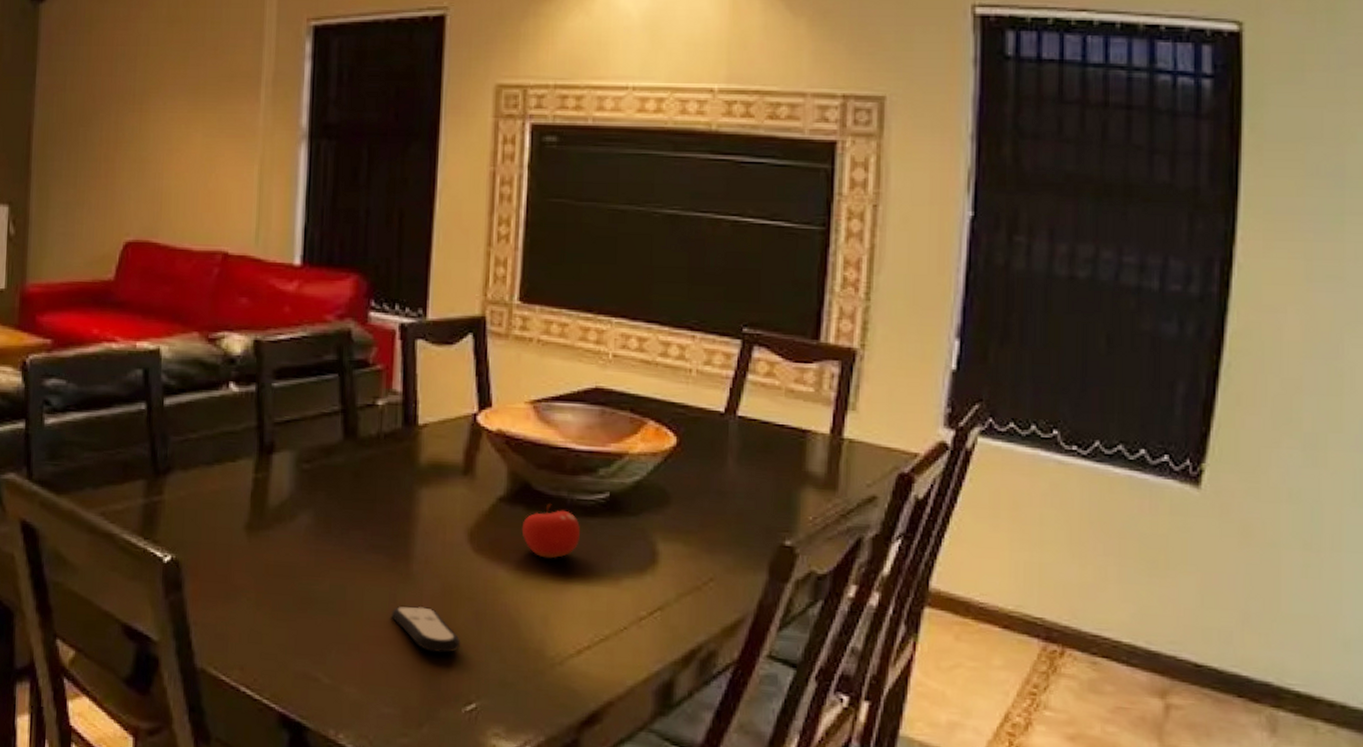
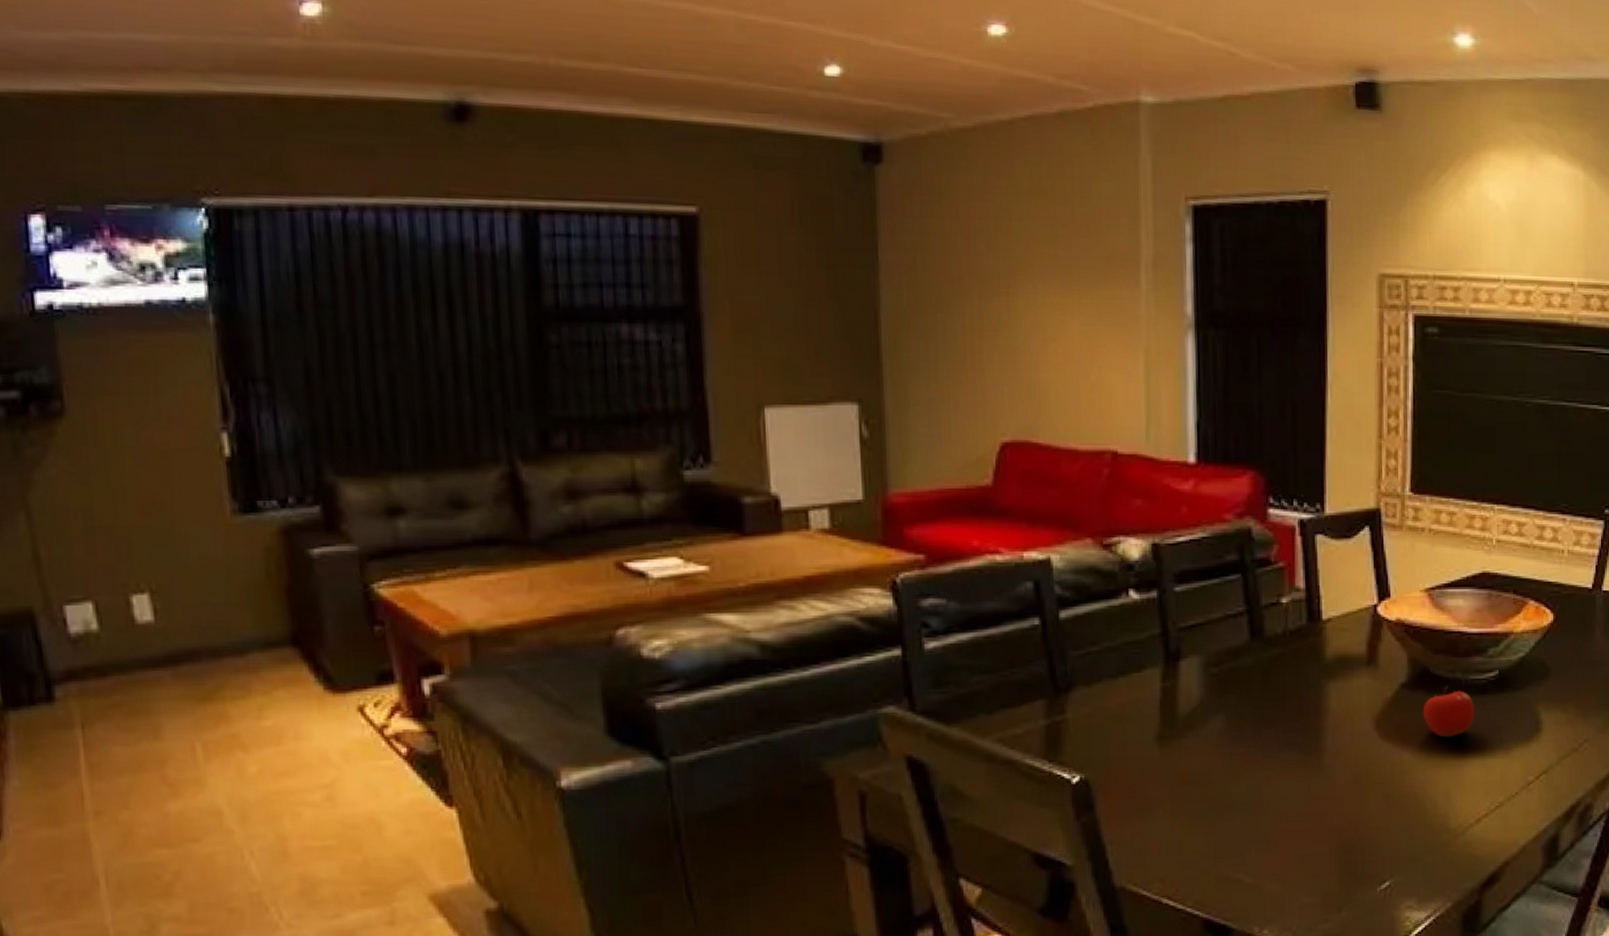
remote control: present [392,605,461,653] -> none [1307,796,1373,839]

